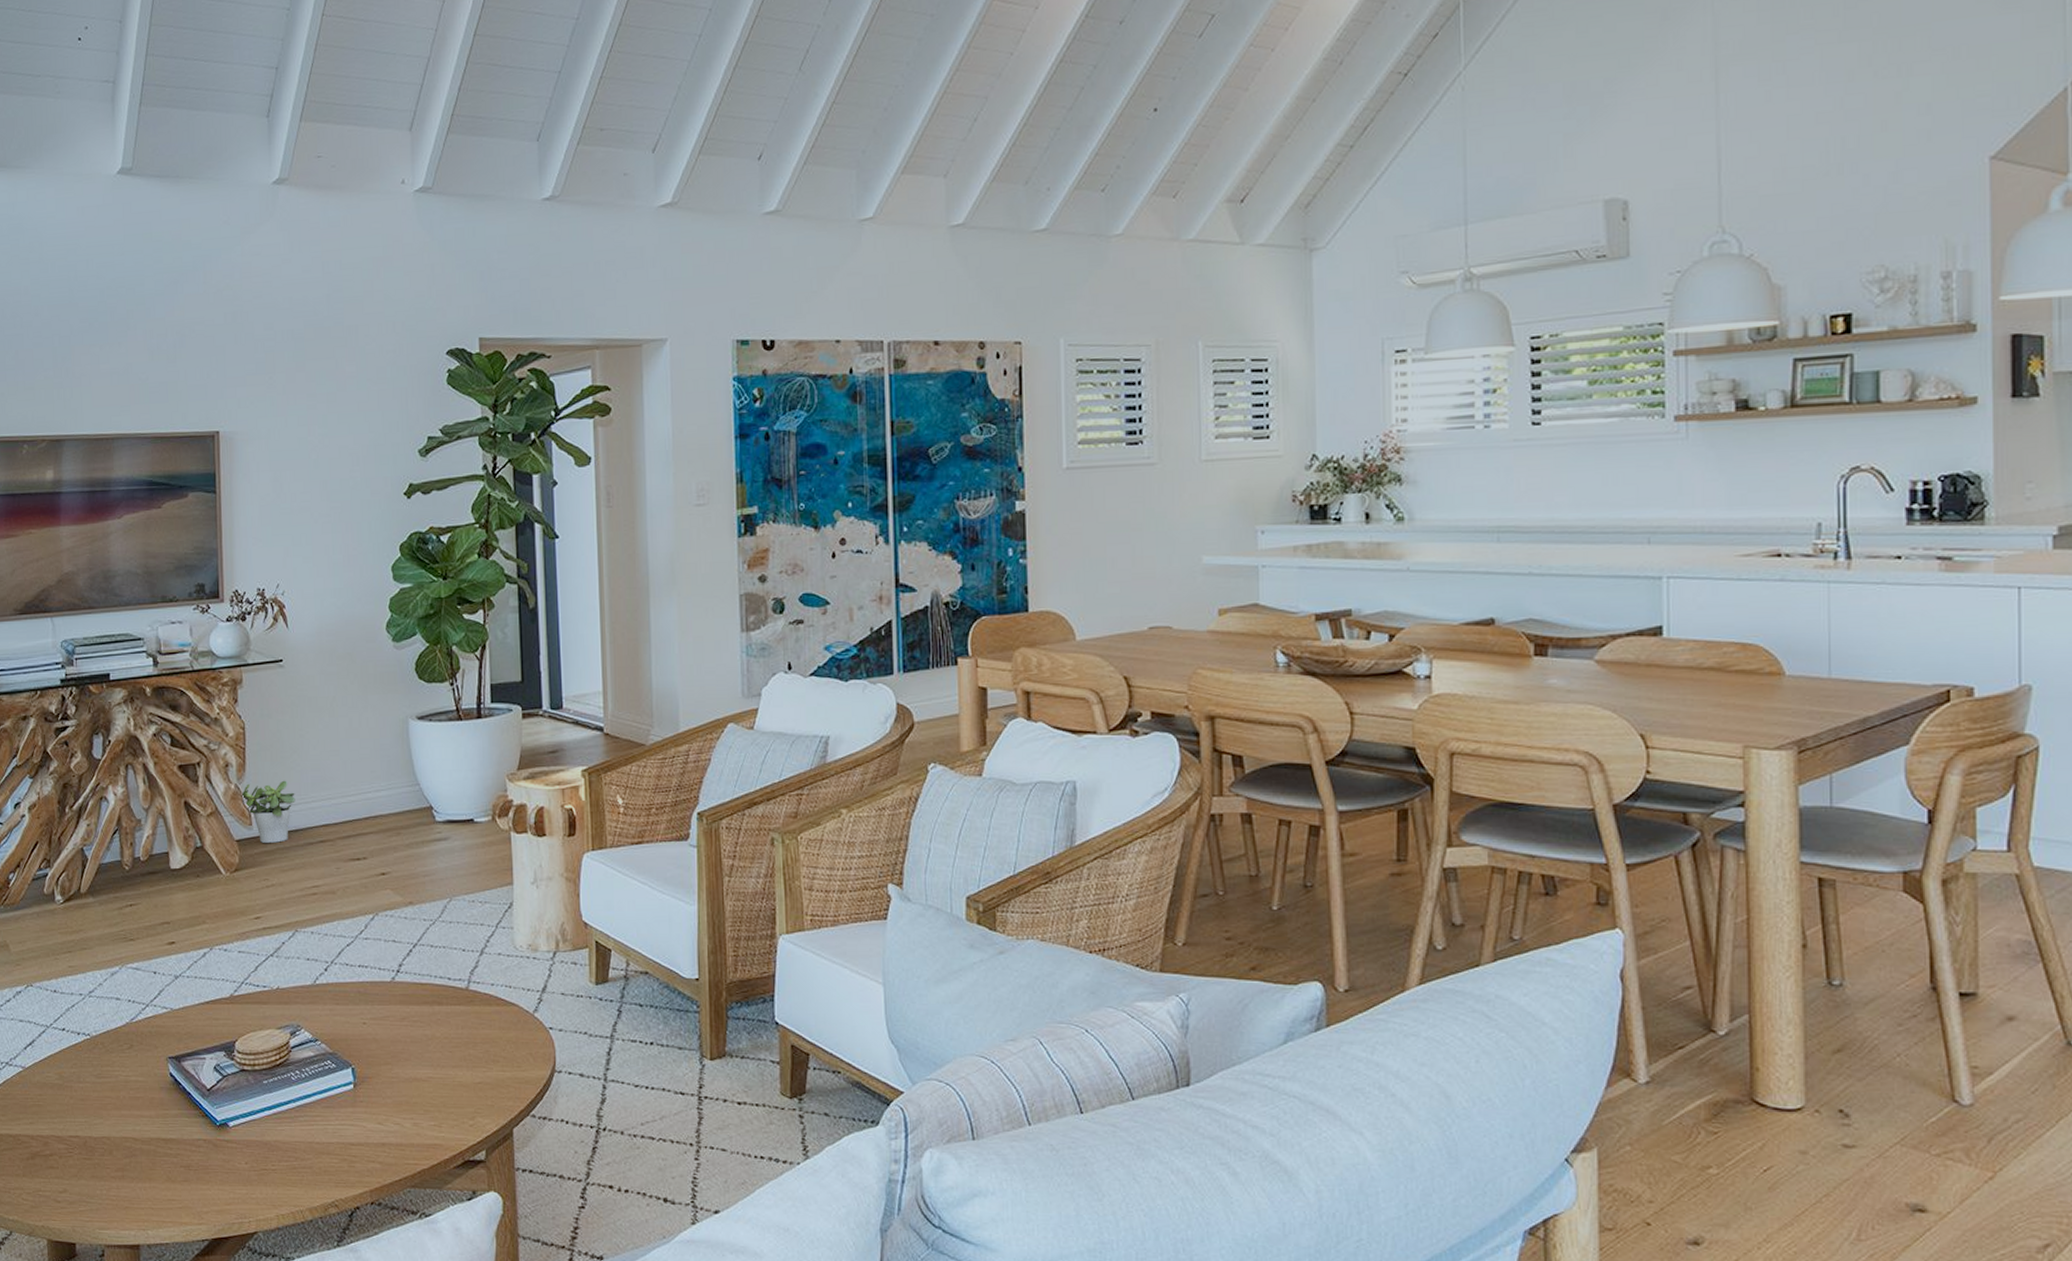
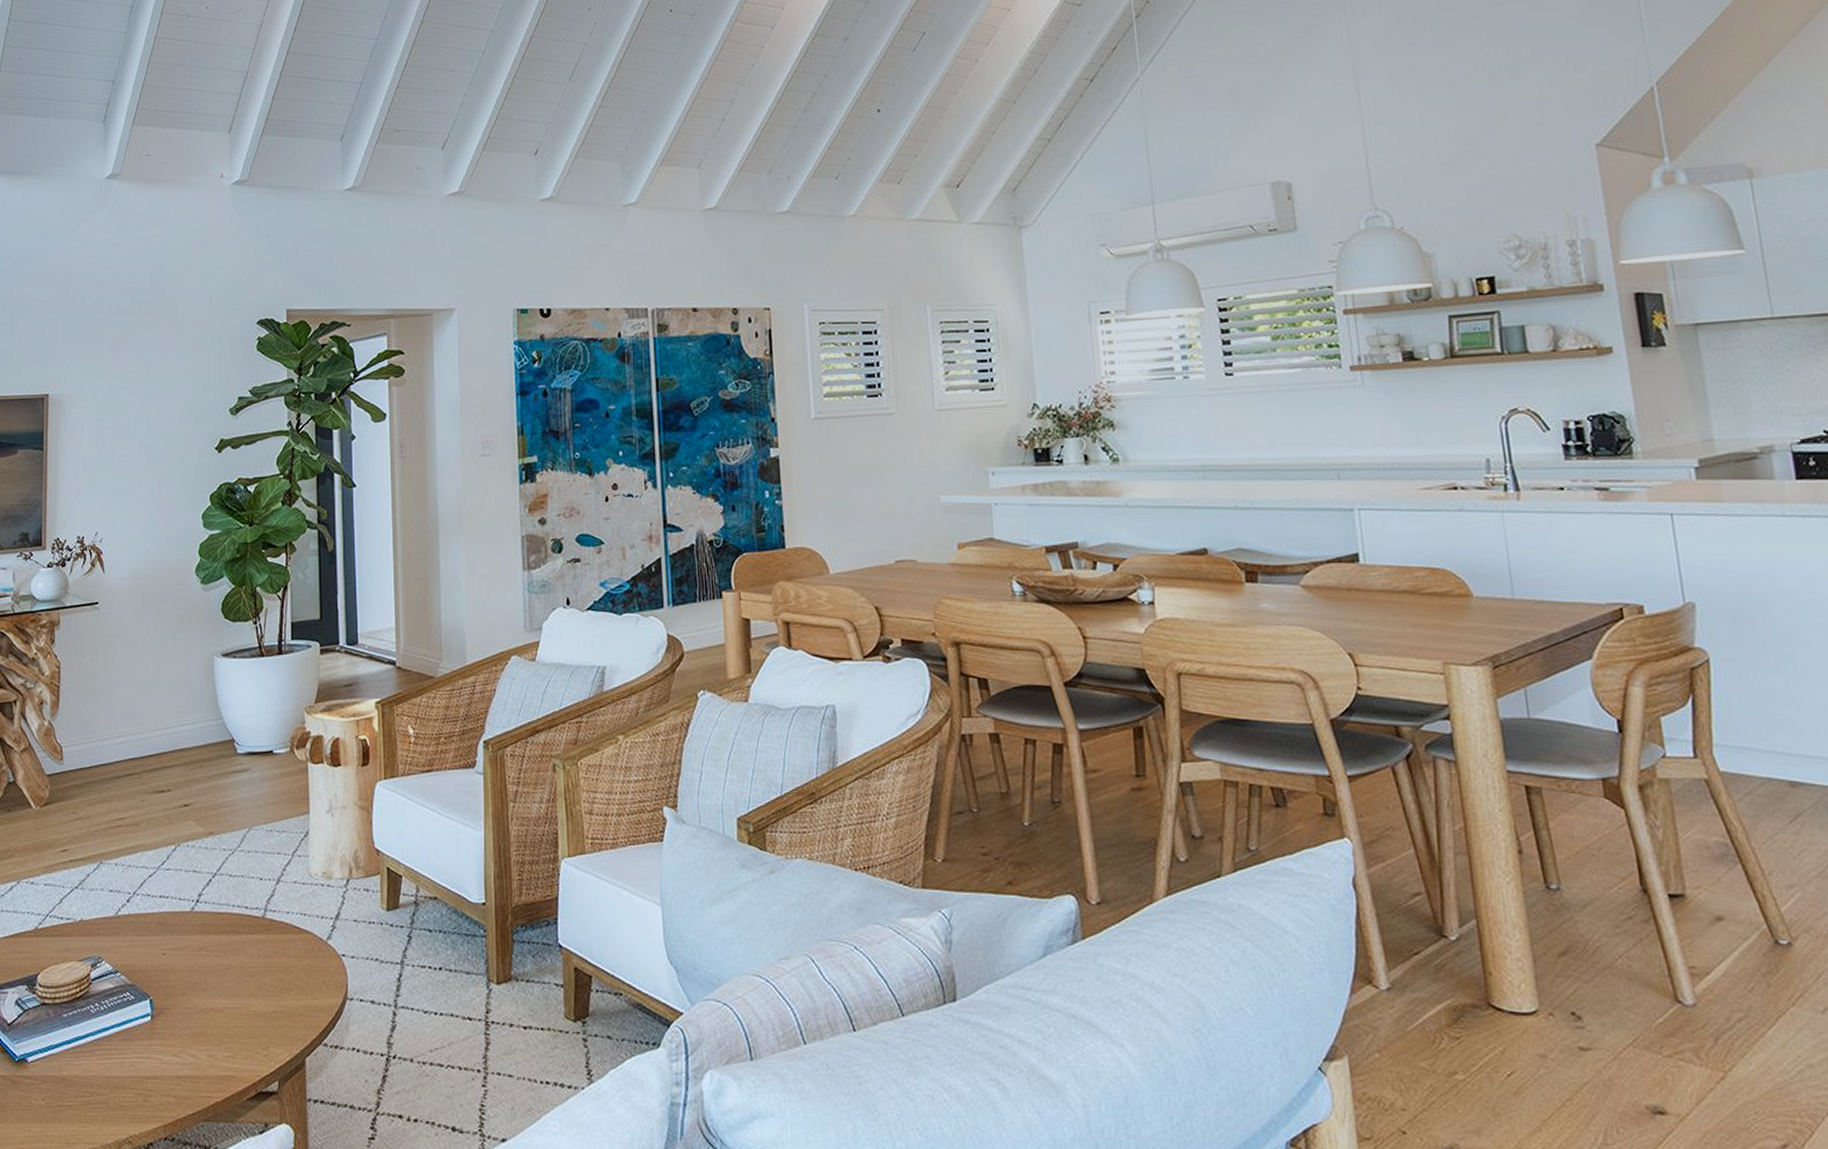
potted plant: present [240,780,295,843] -> none [53,716,105,777]

